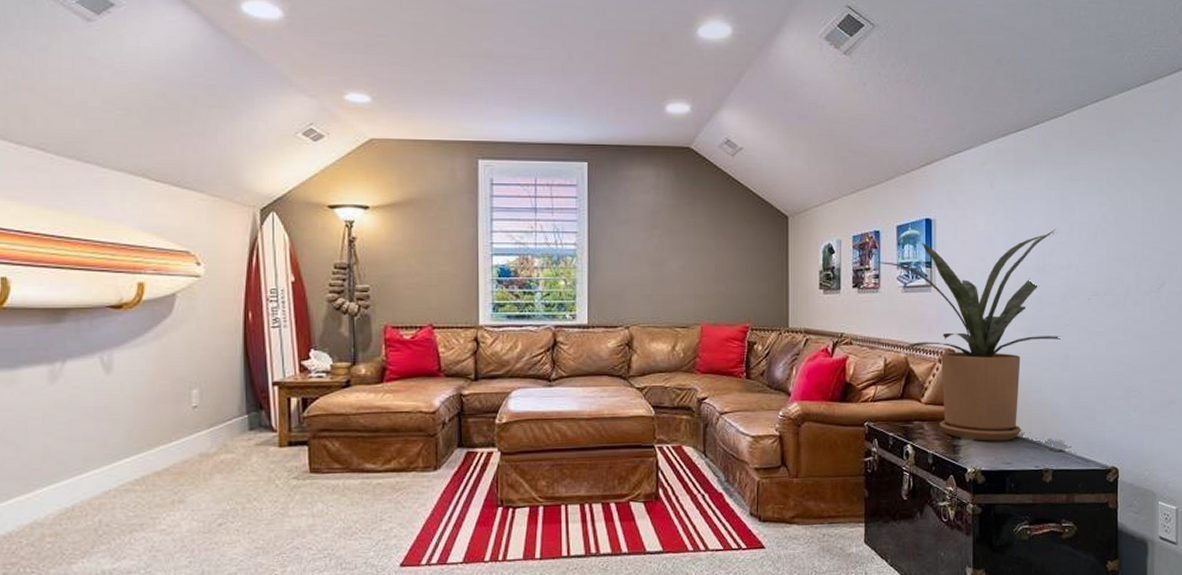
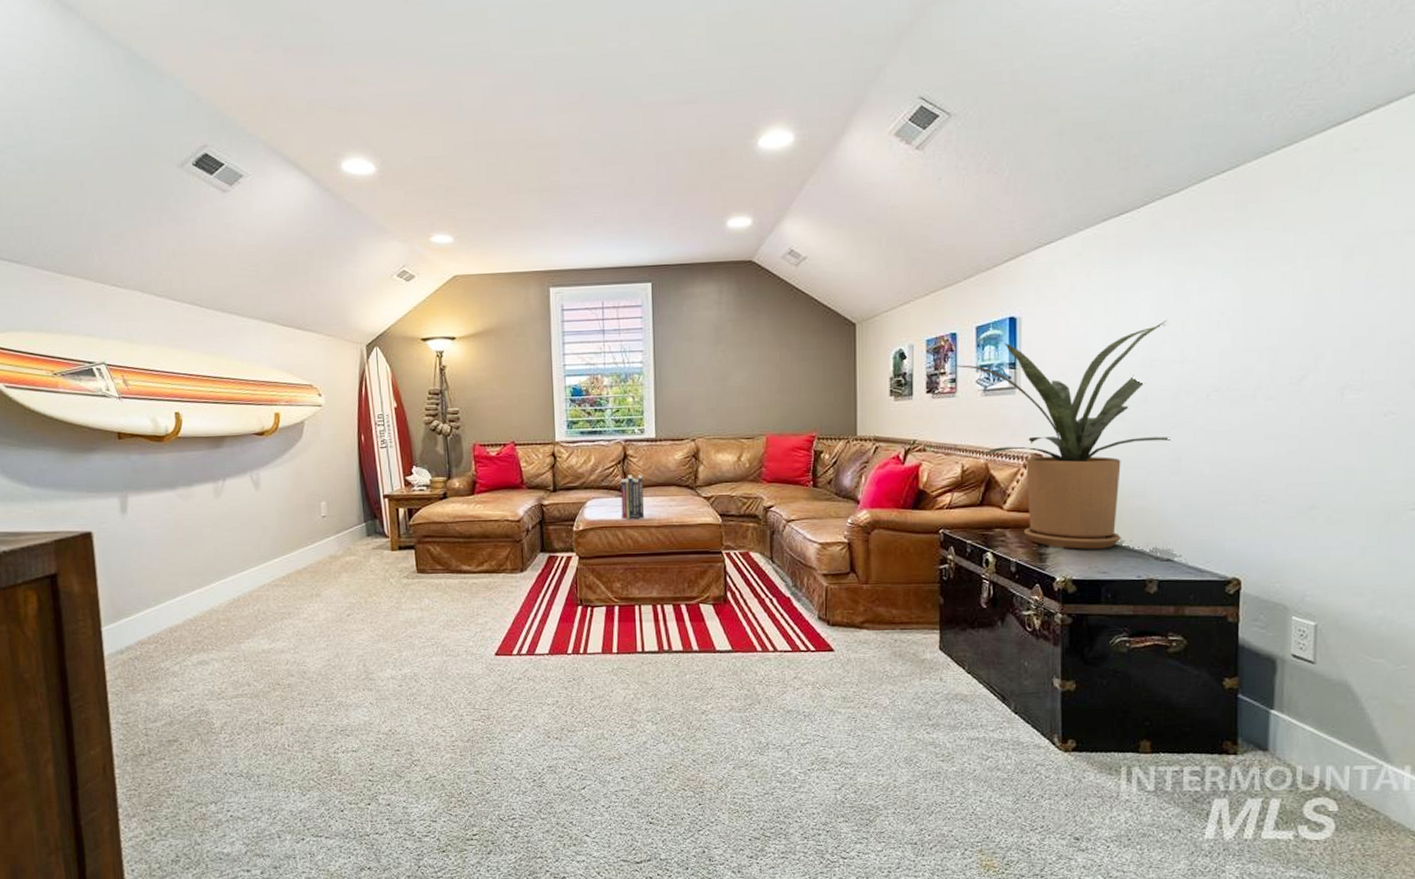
books: none [549,363,574,412] -> present [620,474,645,520]

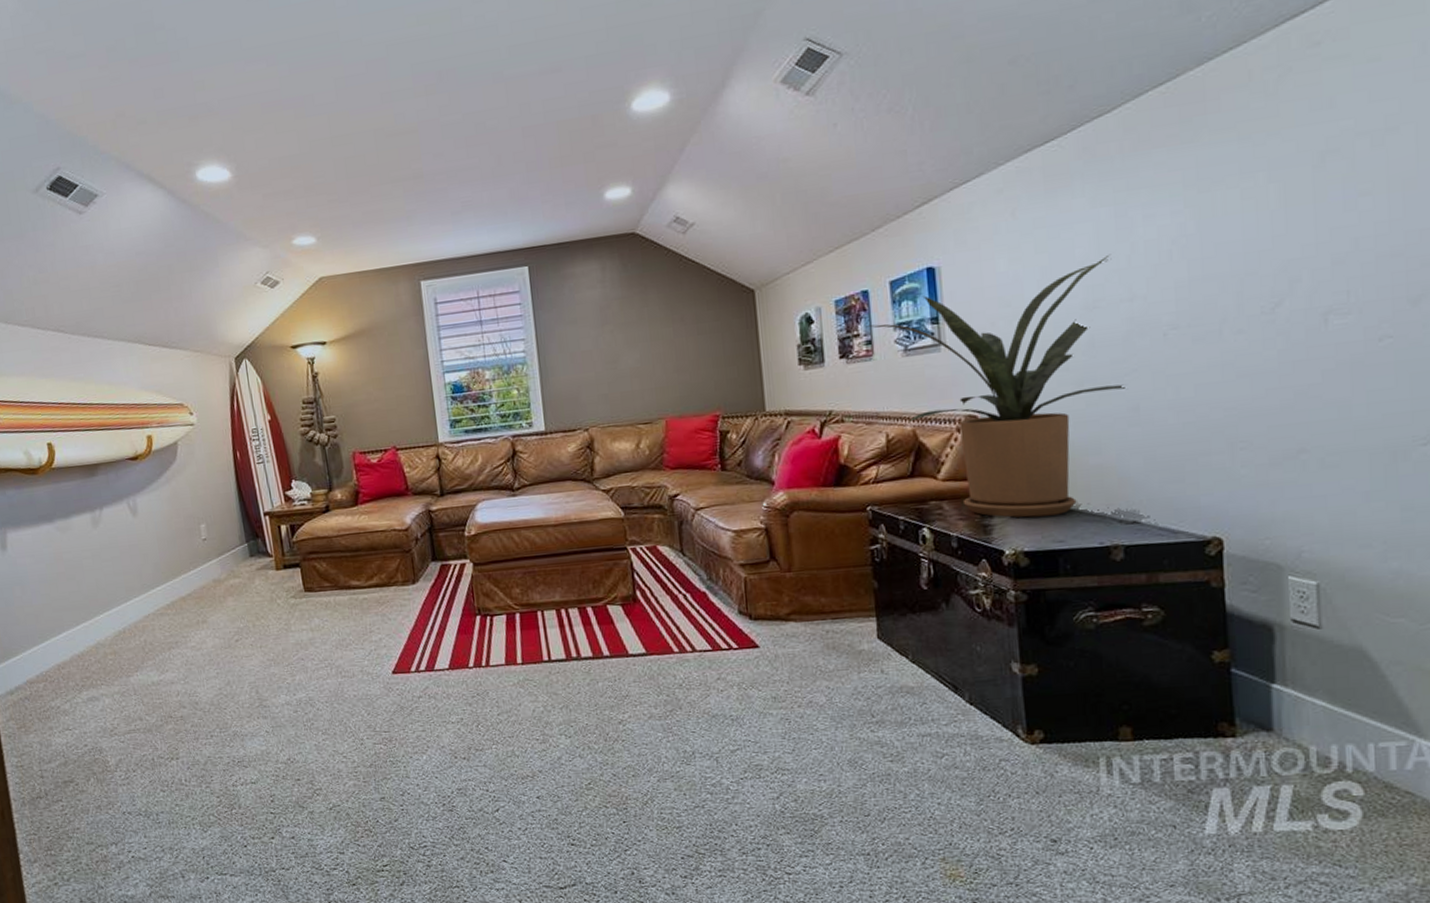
books: present [620,474,645,520] -> none [511,471,540,521]

